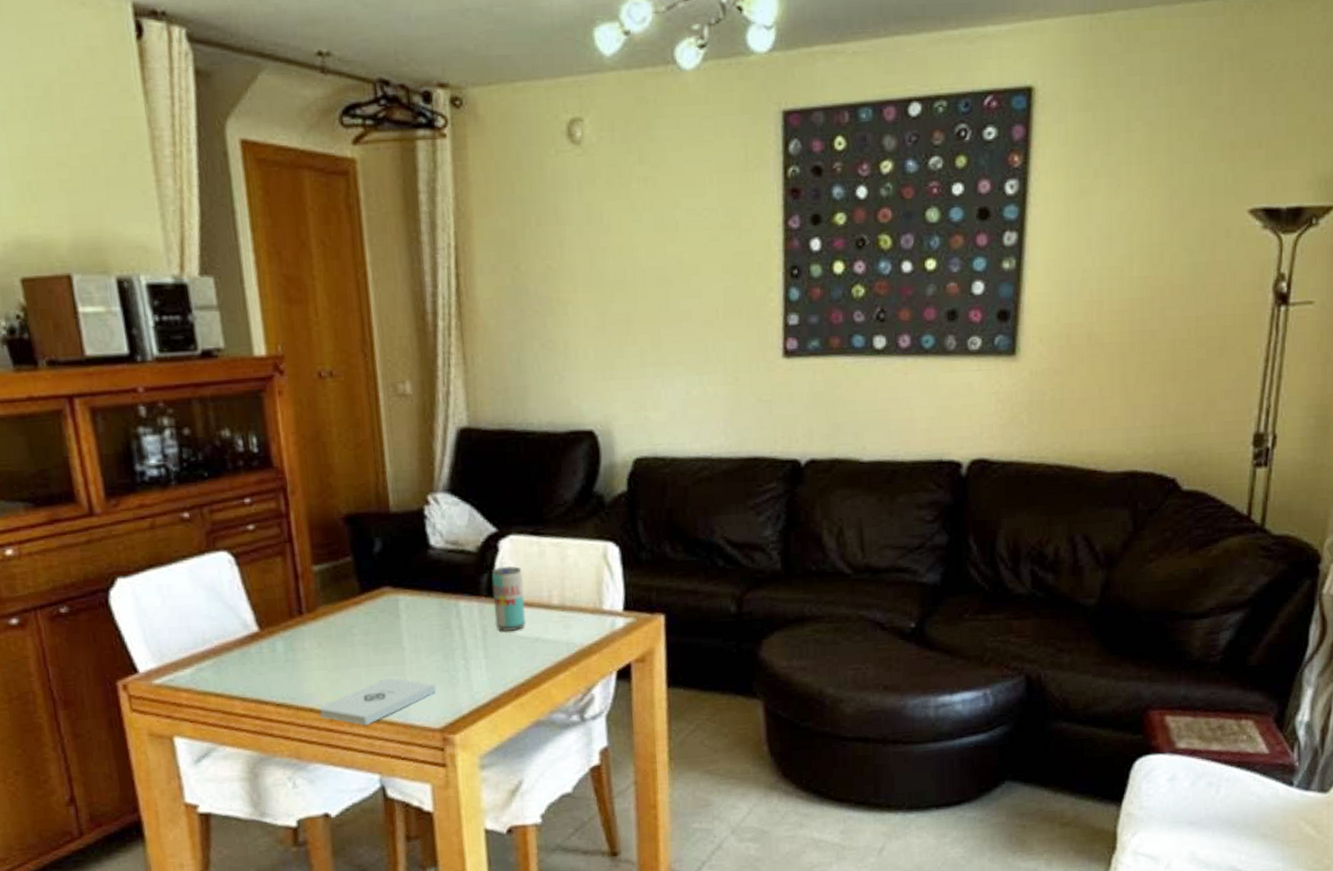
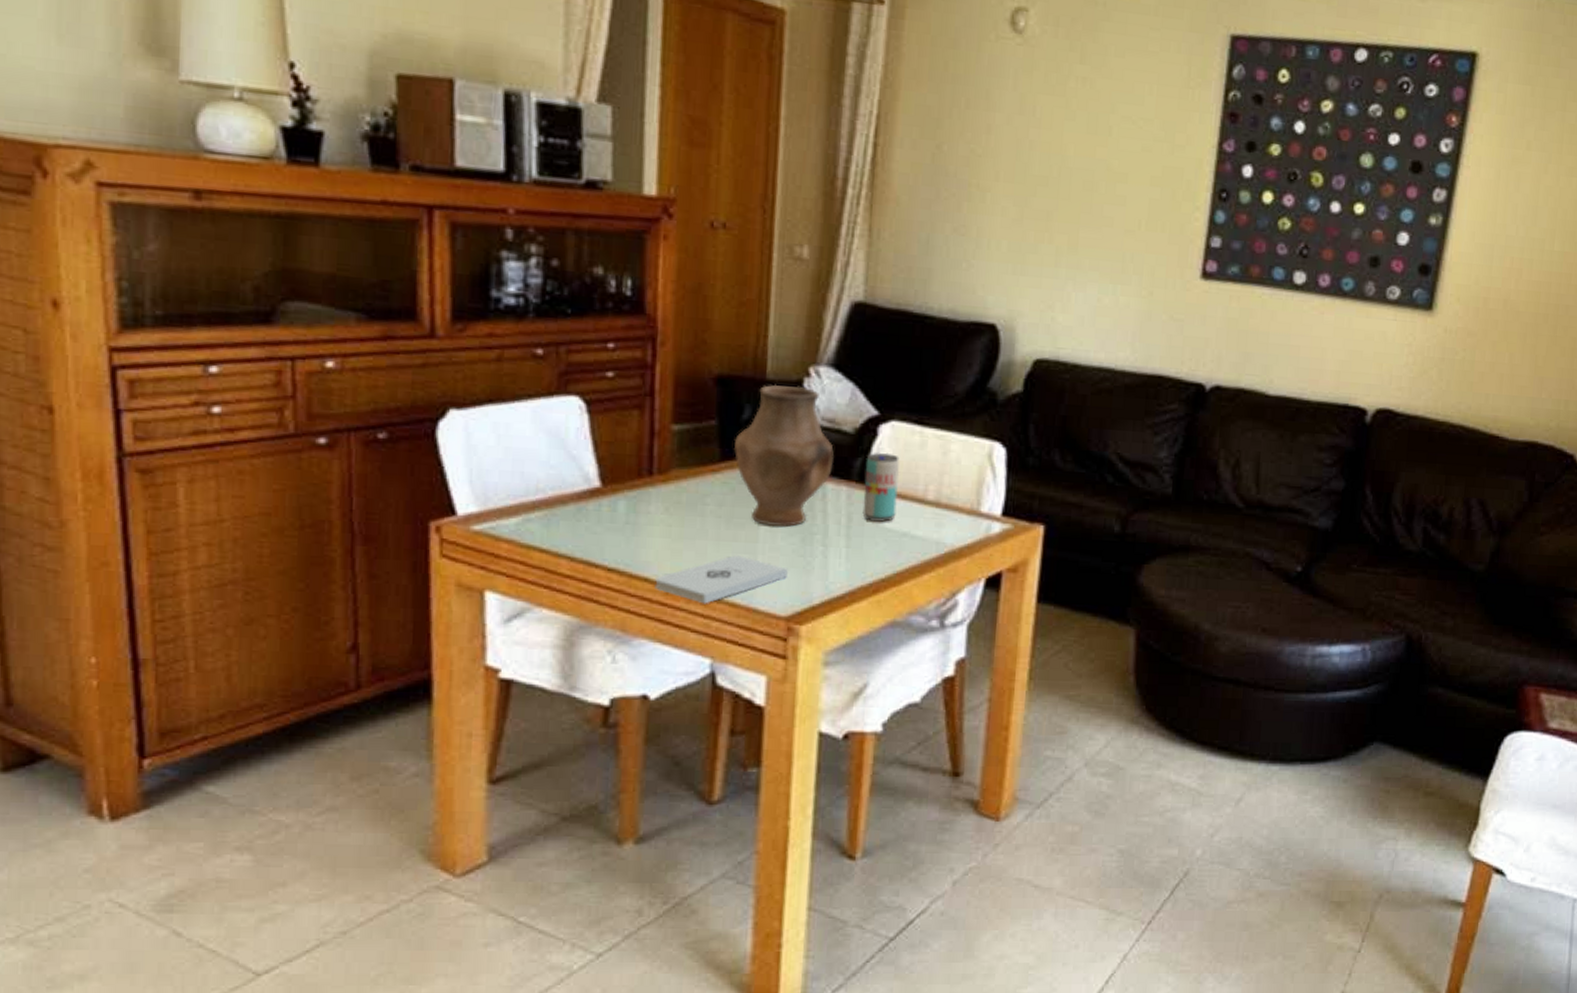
vase: none [370,514,462,648] -> present [733,384,834,528]

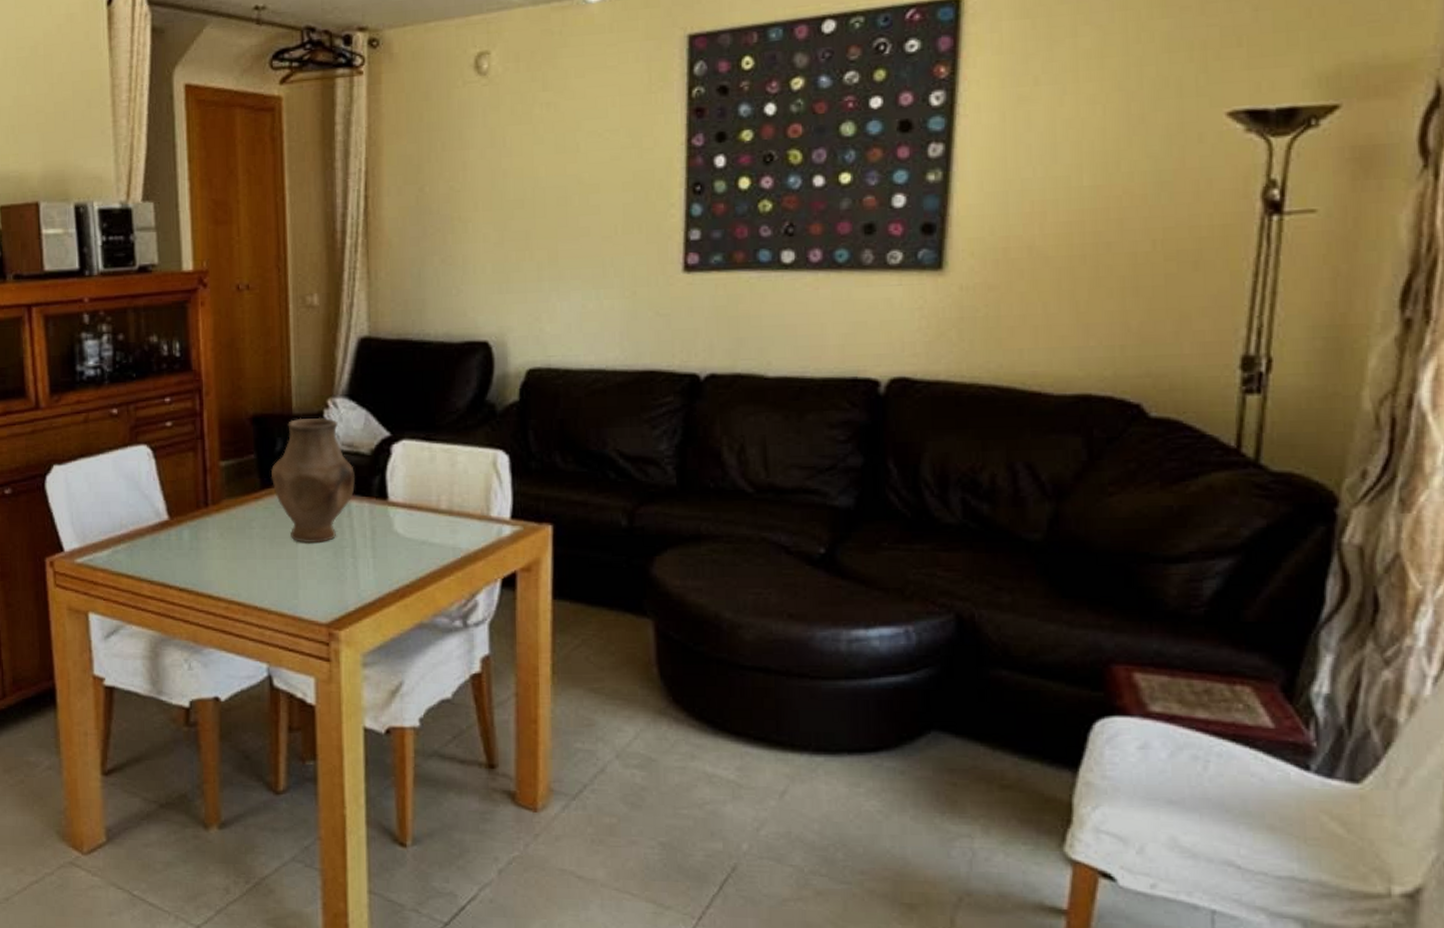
notepad: present [655,555,788,604] -> none [217,571,325,615]
beverage can: present [862,452,900,522] -> none [383,469,414,533]

